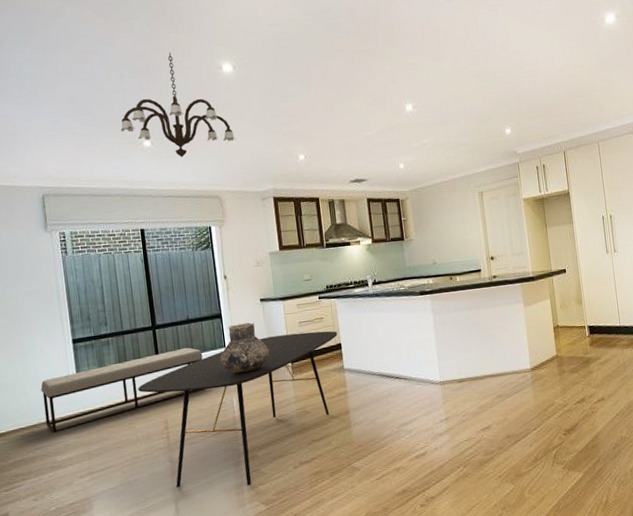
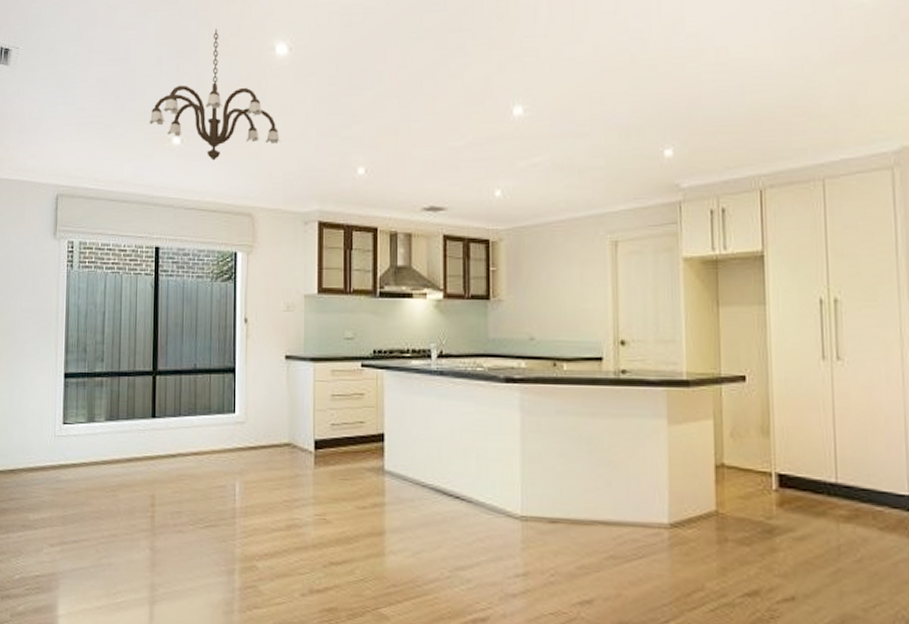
bench: present [41,347,204,434] -> none [24,404,206,485]
dining table: present [138,331,338,488] -> none [127,408,381,605]
vase: present [220,322,270,373] -> none [227,384,289,451]

